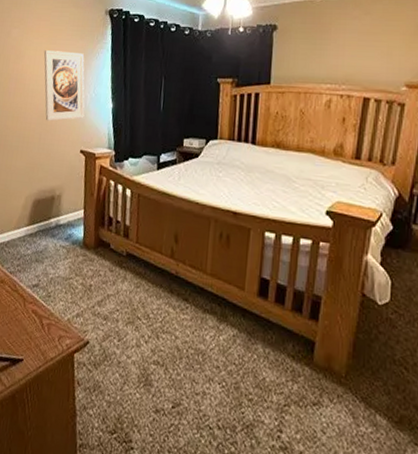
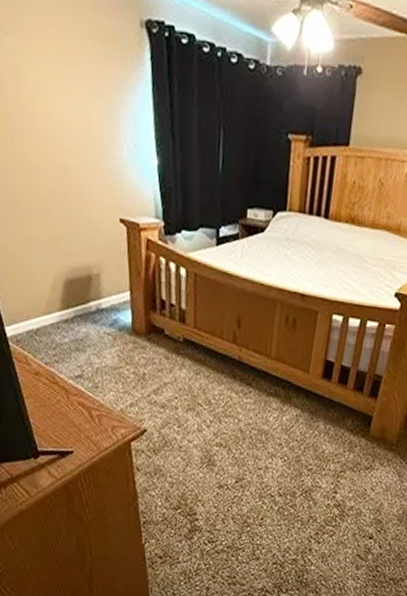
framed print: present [43,50,85,121] -> none [55,74,122,179]

